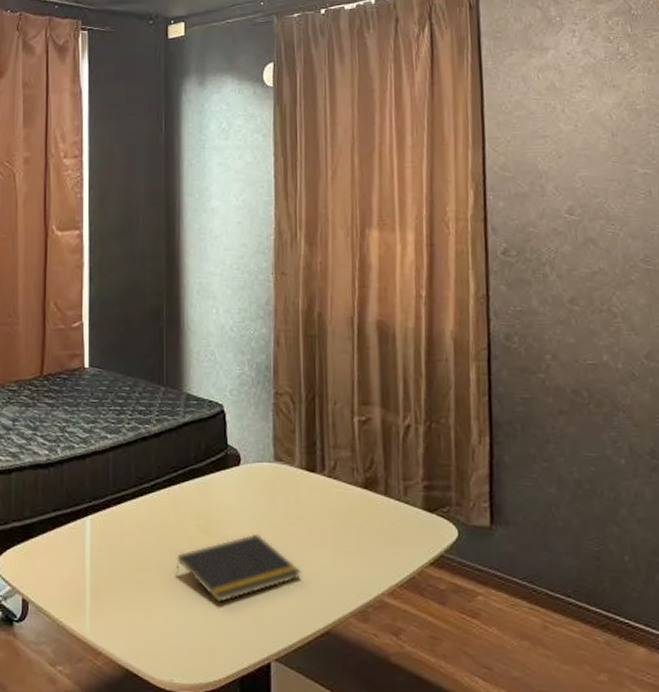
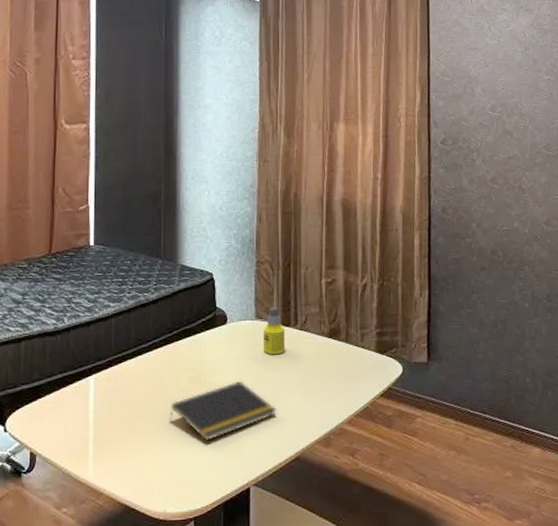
bottle: none [284,448,311,506] -> present [264,307,286,355]

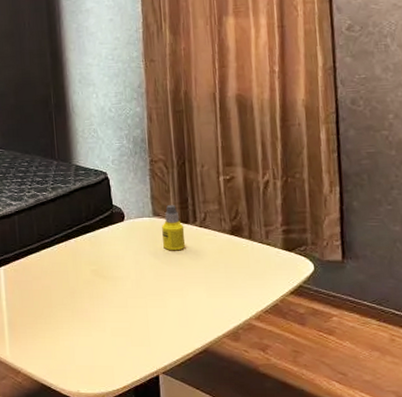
notepad: present [169,380,277,441] -> none [76,274,181,330]

